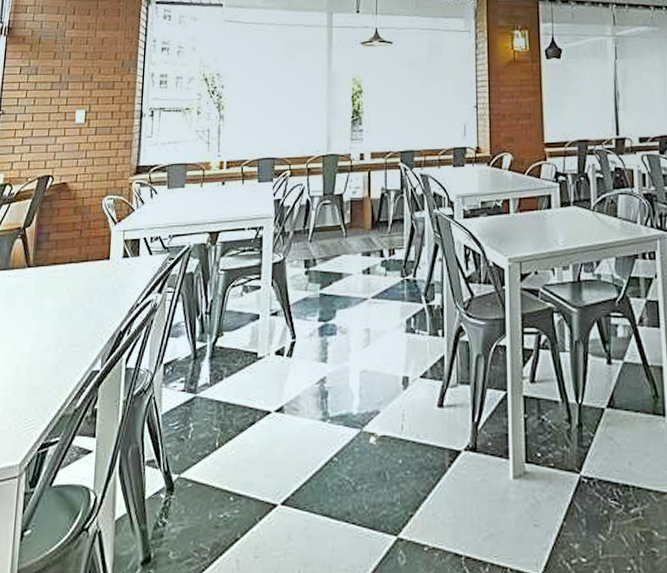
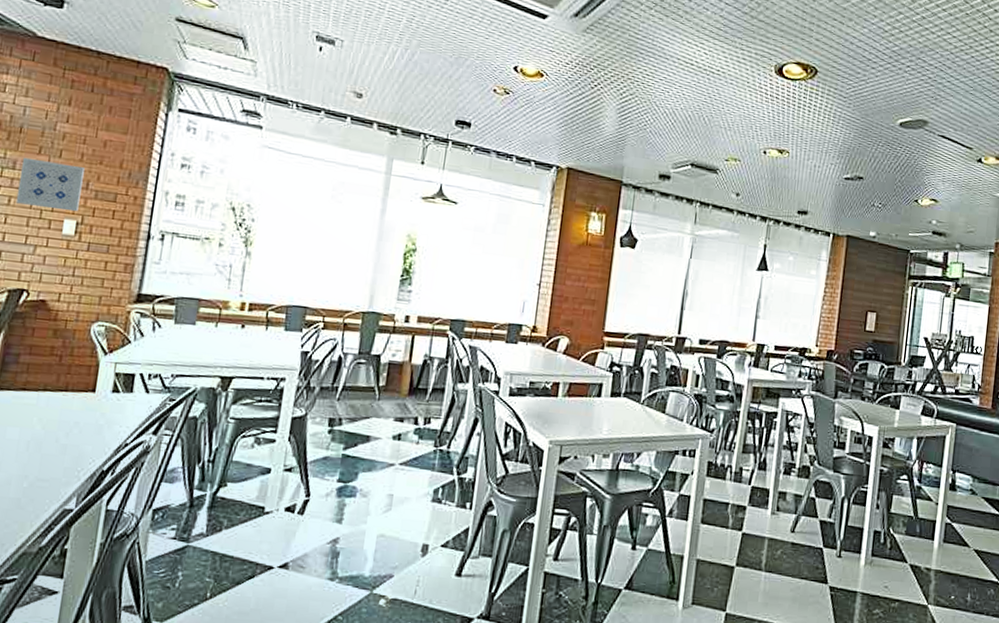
wall art: none [39,63,88,103] -> present [15,157,85,212]

